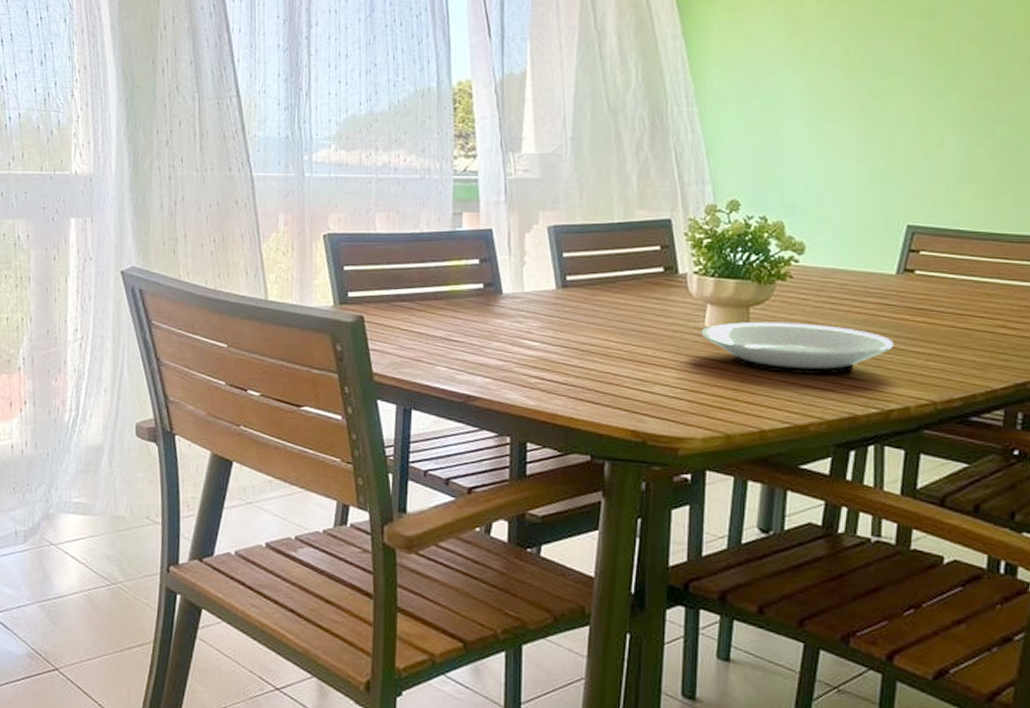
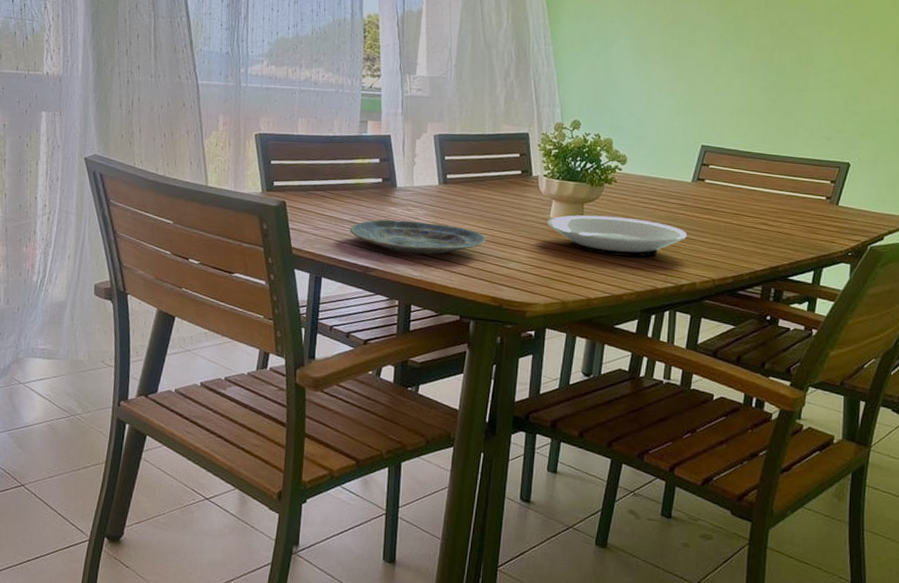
plate: none [444,335,622,378] -> present [349,219,487,255]

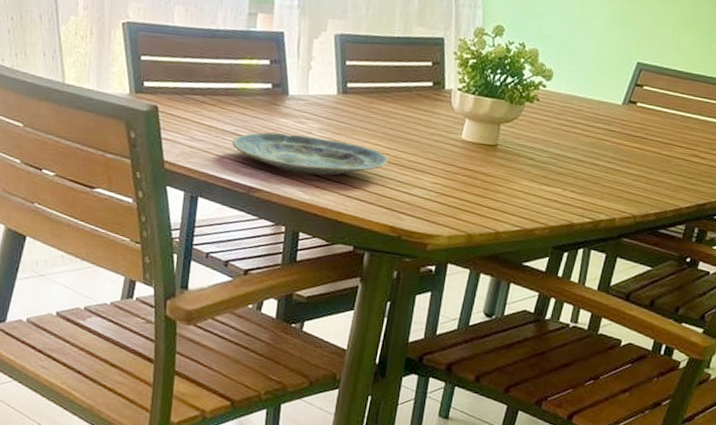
plate: present [547,215,687,257] -> none [457,136,611,188]

